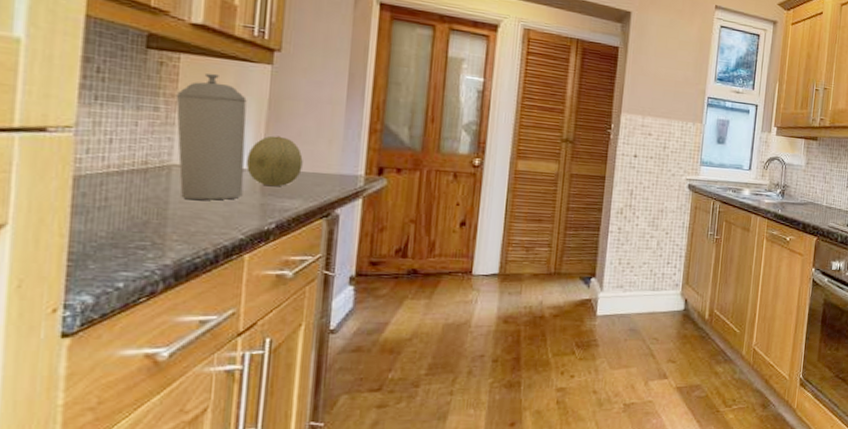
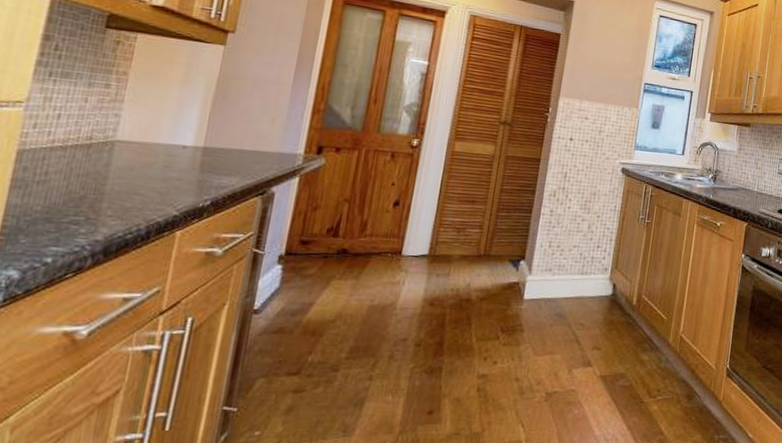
canister: present [175,73,247,201] -> none [120,52,197,177]
fruit: present [246,135,303,187] -> none [188,113,245,164]

